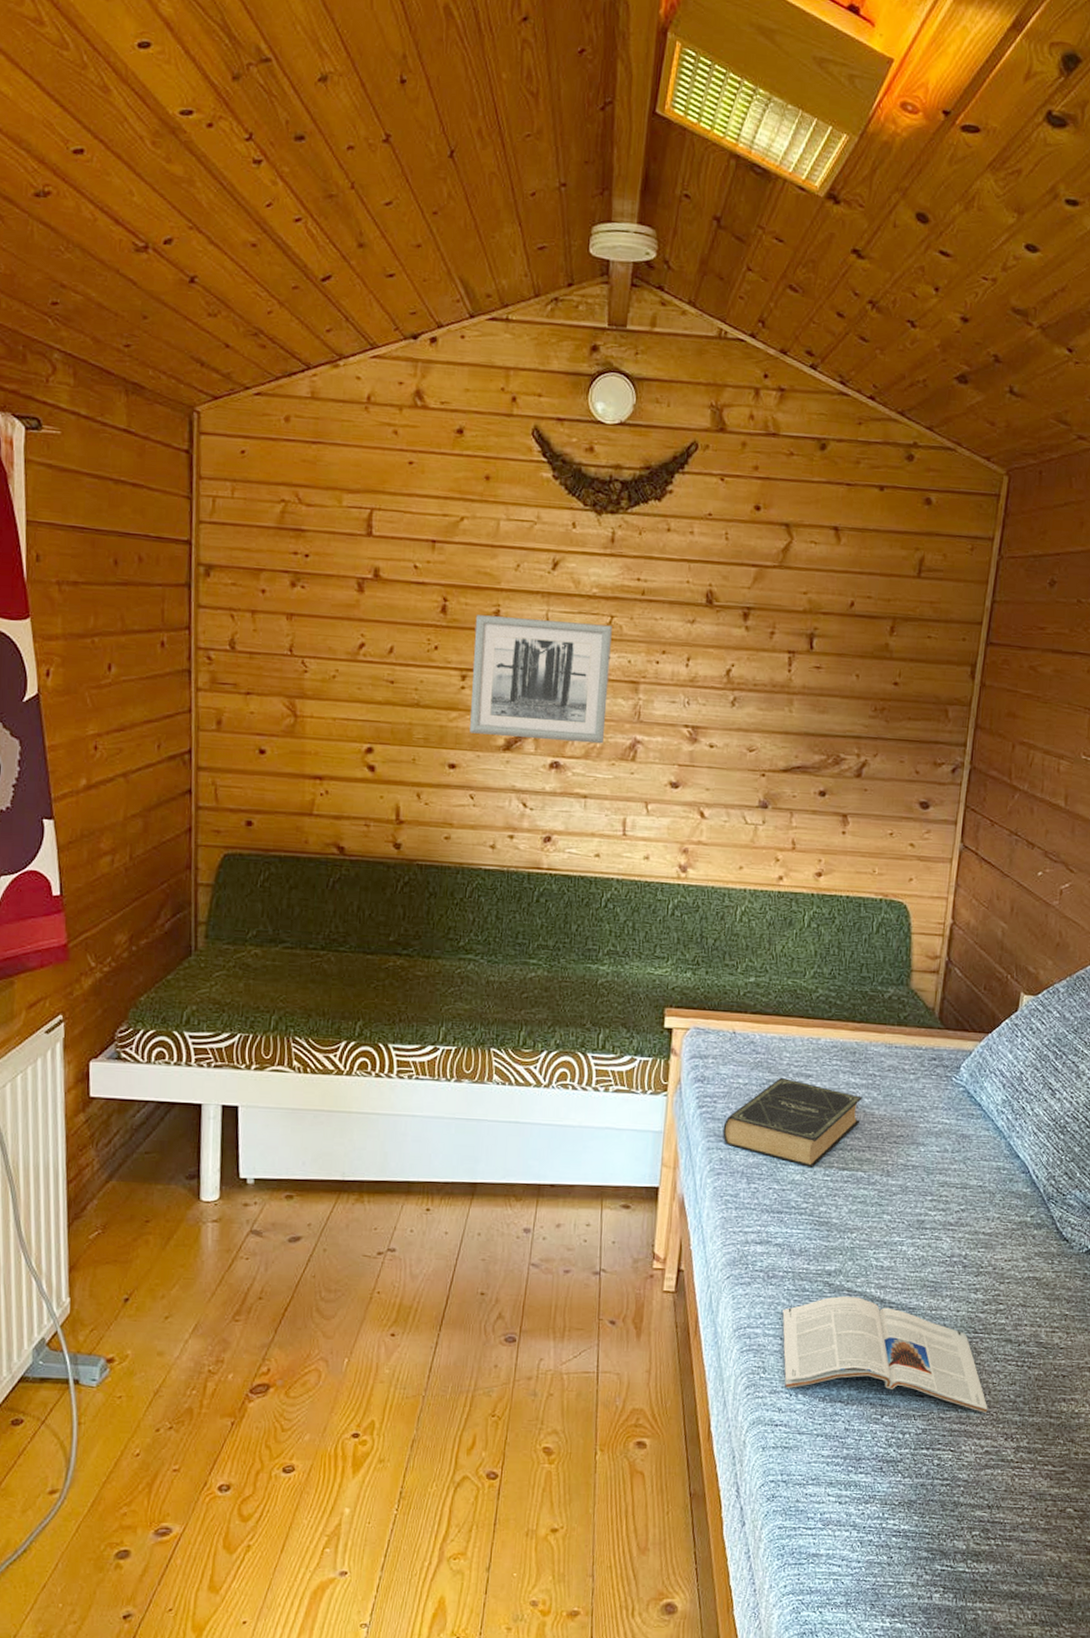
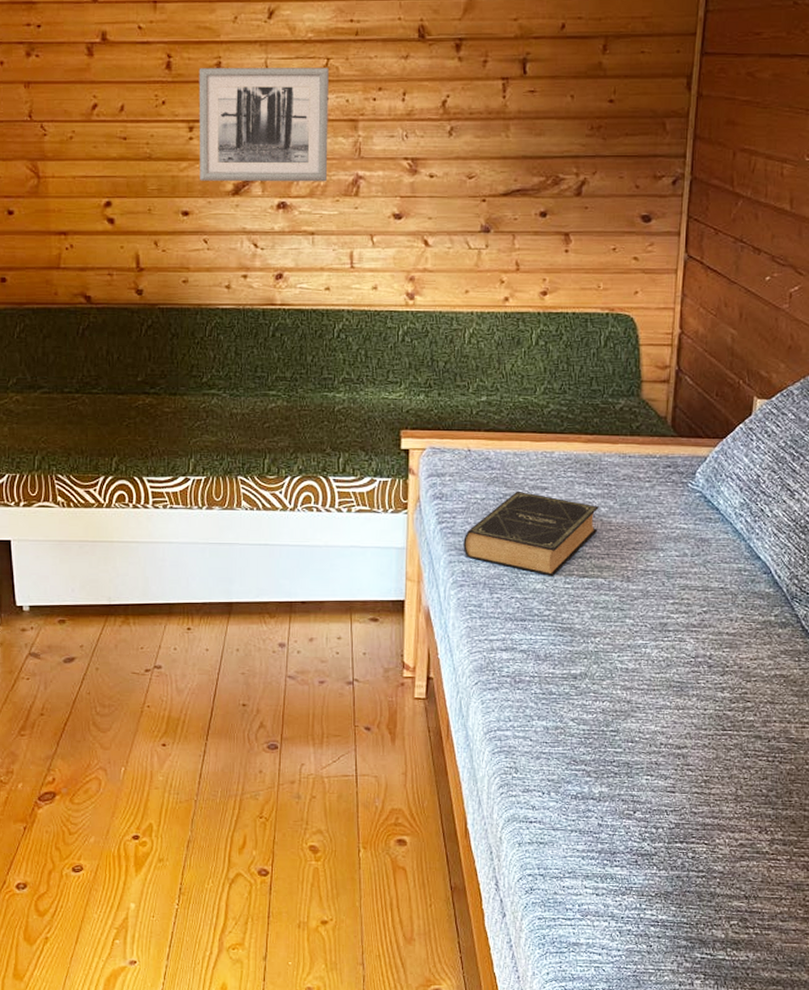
magazine: present [782,1296,988,1413] -> none [531,699,741,807]

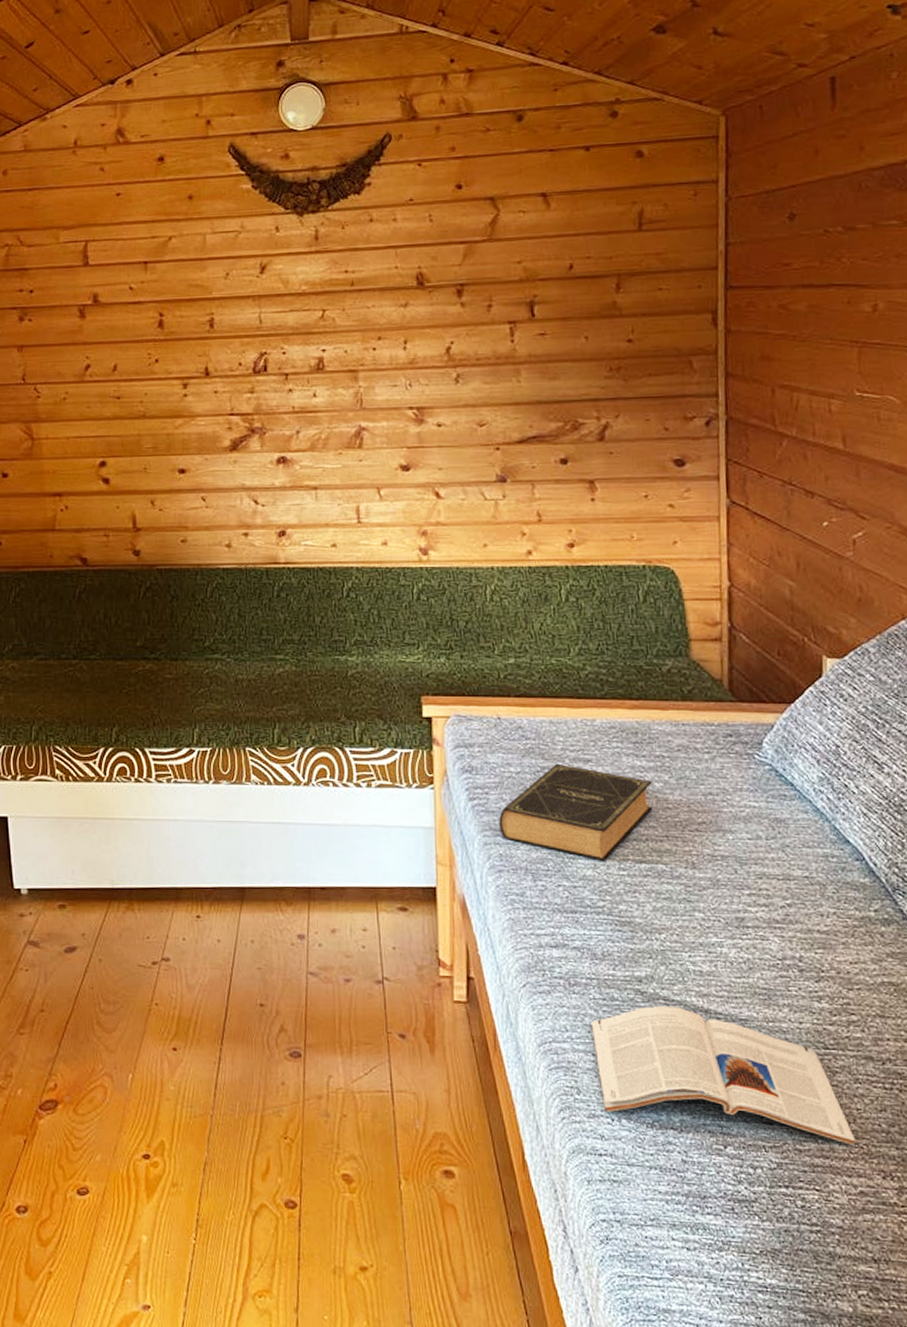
wall art: present [199,68,329,182] -> none [191,319,329,438]
magazine: none [531,699,741,807] -> present [591,1006,856,1145]

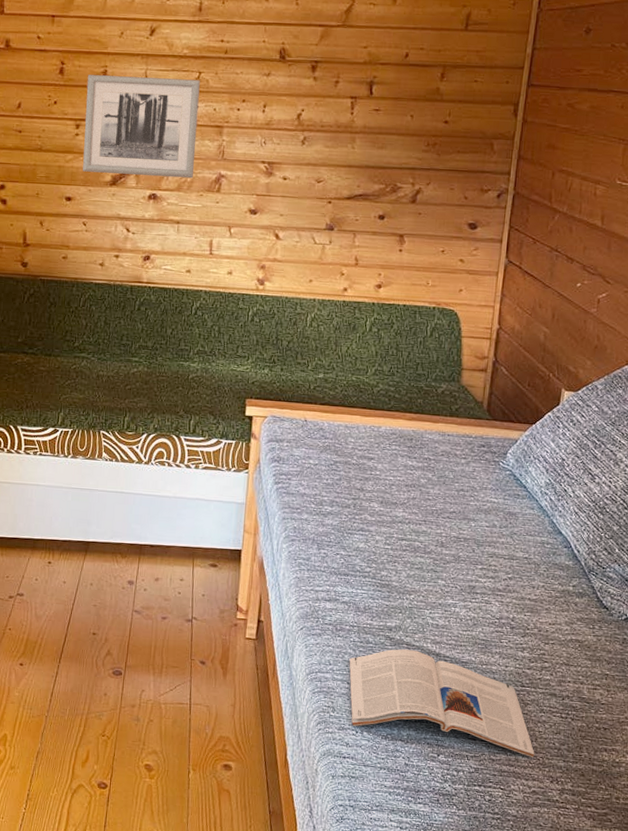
wall art: none [191,319,329,438] -> present [83,75,200,179]
book: present [499,763,652,861] -> none [296,459,419,537]

